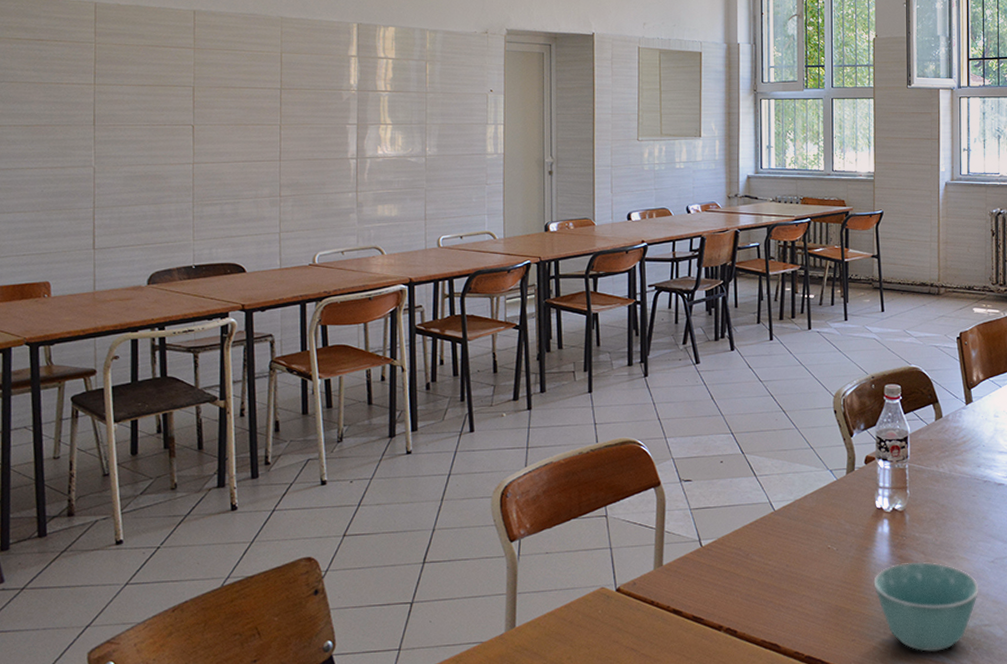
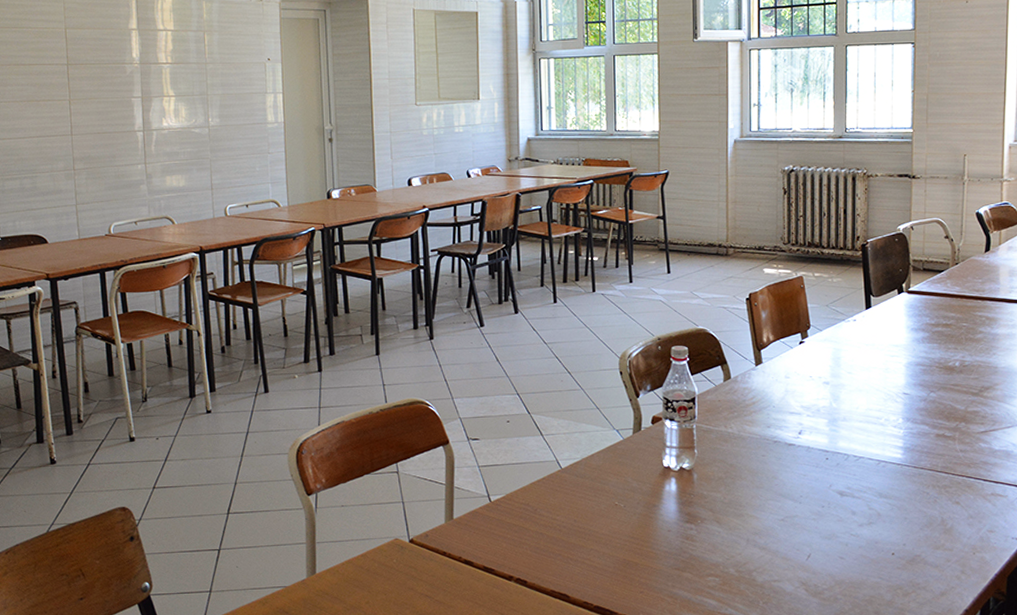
bowl: present [873,561,979,652] -> none [661,519,769,605]

